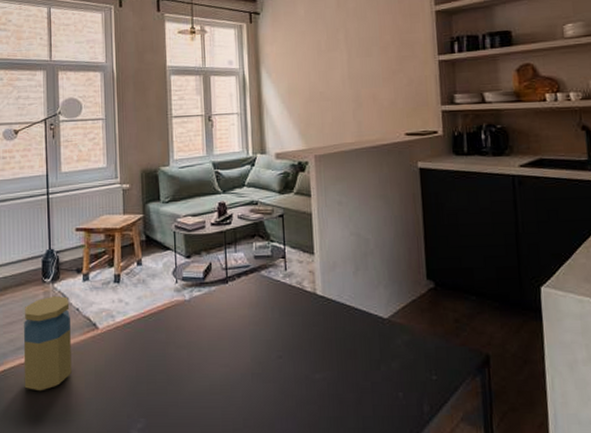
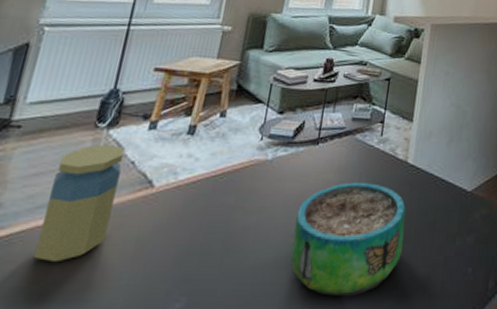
decorative bowl: none [222,316,328,420] -> present [291,182,406,297]

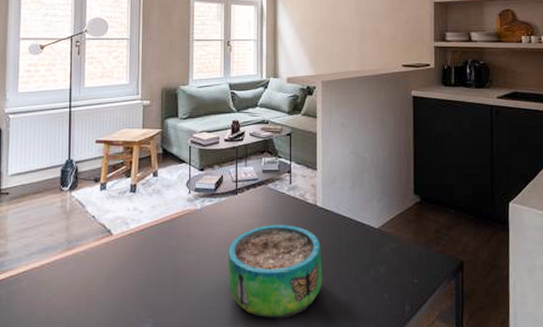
jar: present [33,144,124,263] -> none [37,203,86,294]

